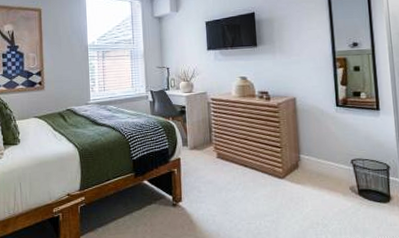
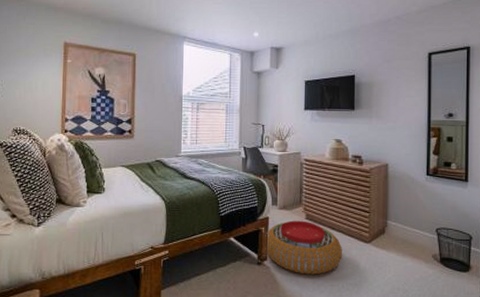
pouf: none [178,159,257,214] -> present [265,220,342,275]

